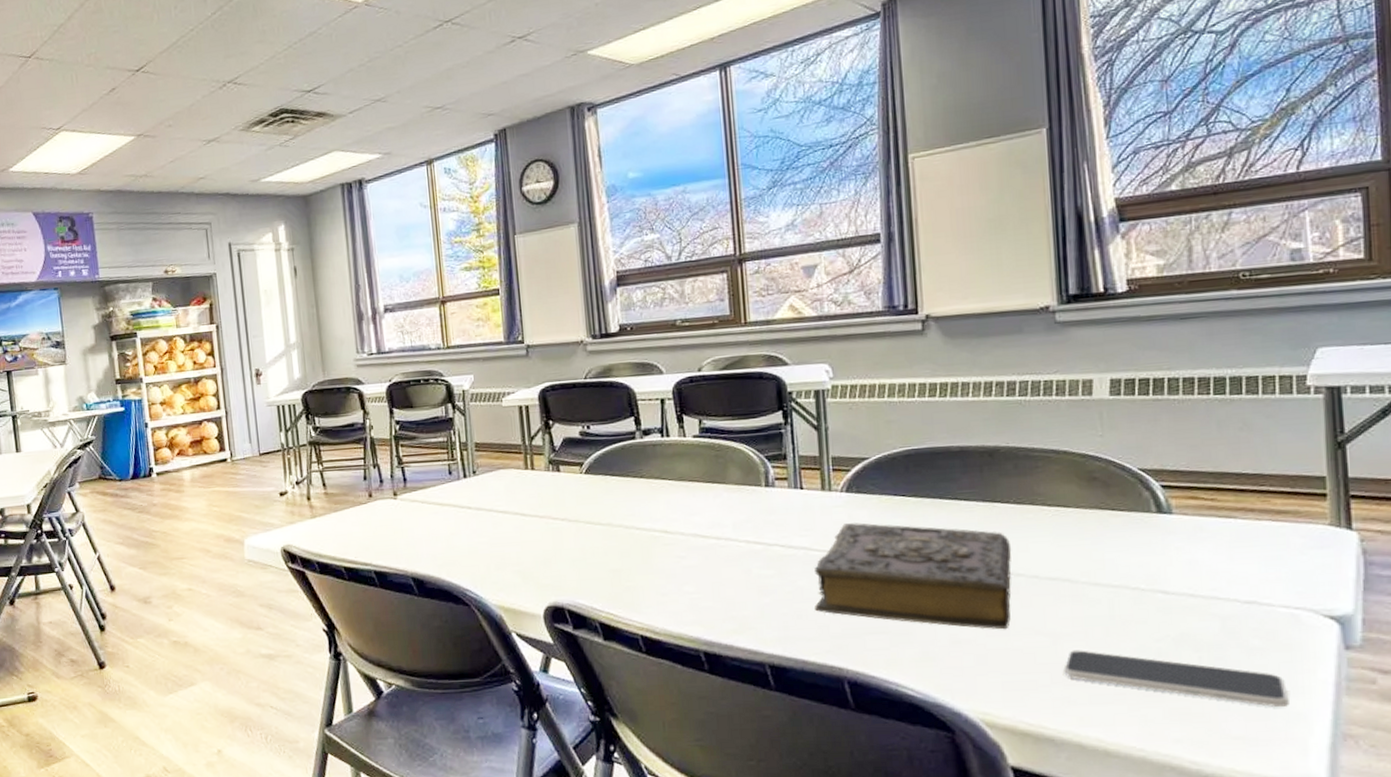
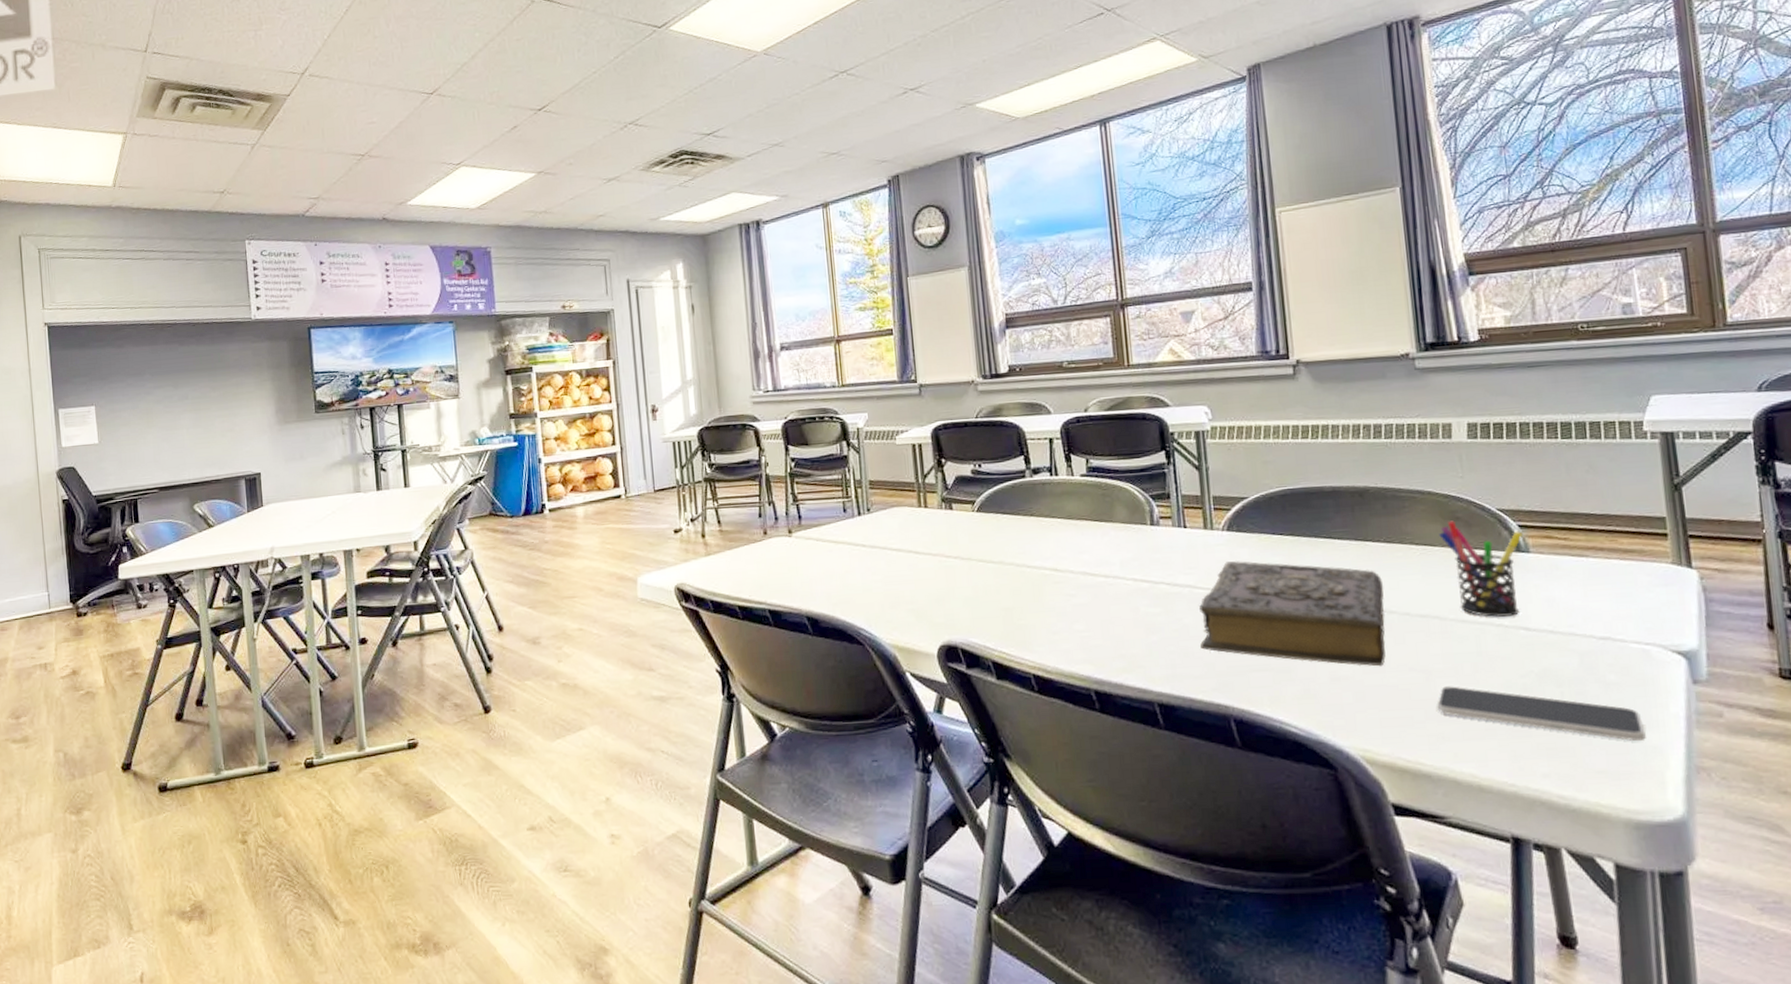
pen holder: none [1074,481,1167,580] -> present [1439,520,1524,617]

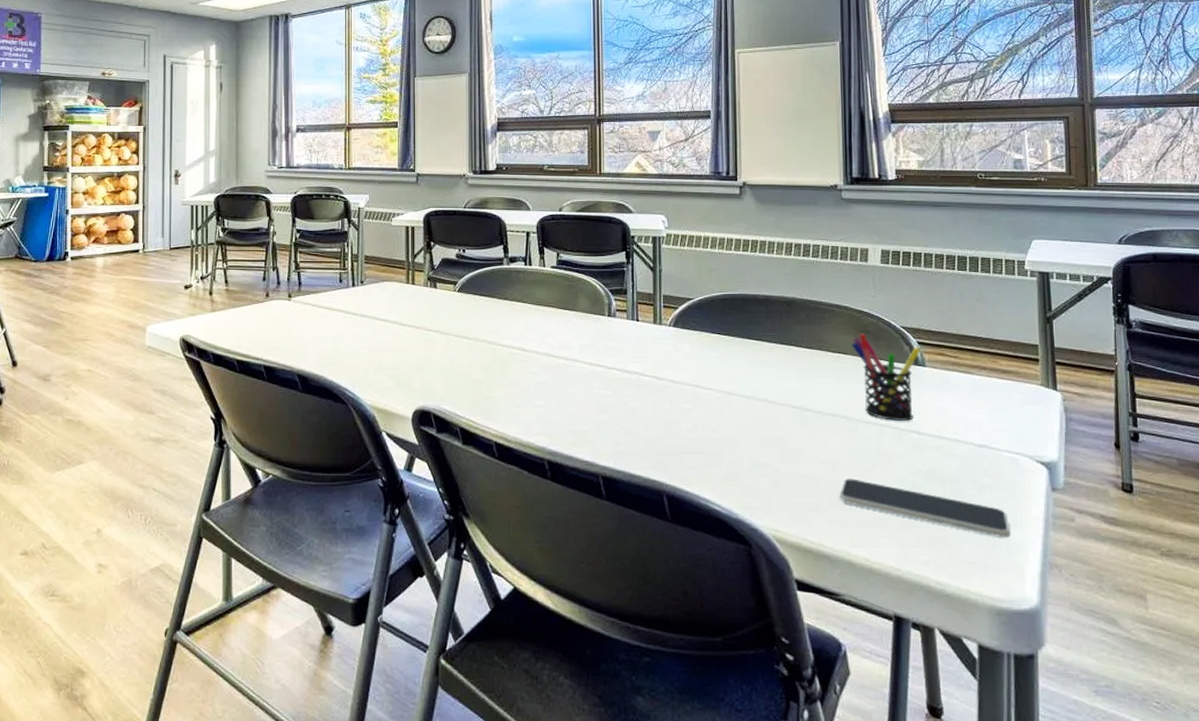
book: present [1199,561,1386,667] -> none [643,354,802,457]

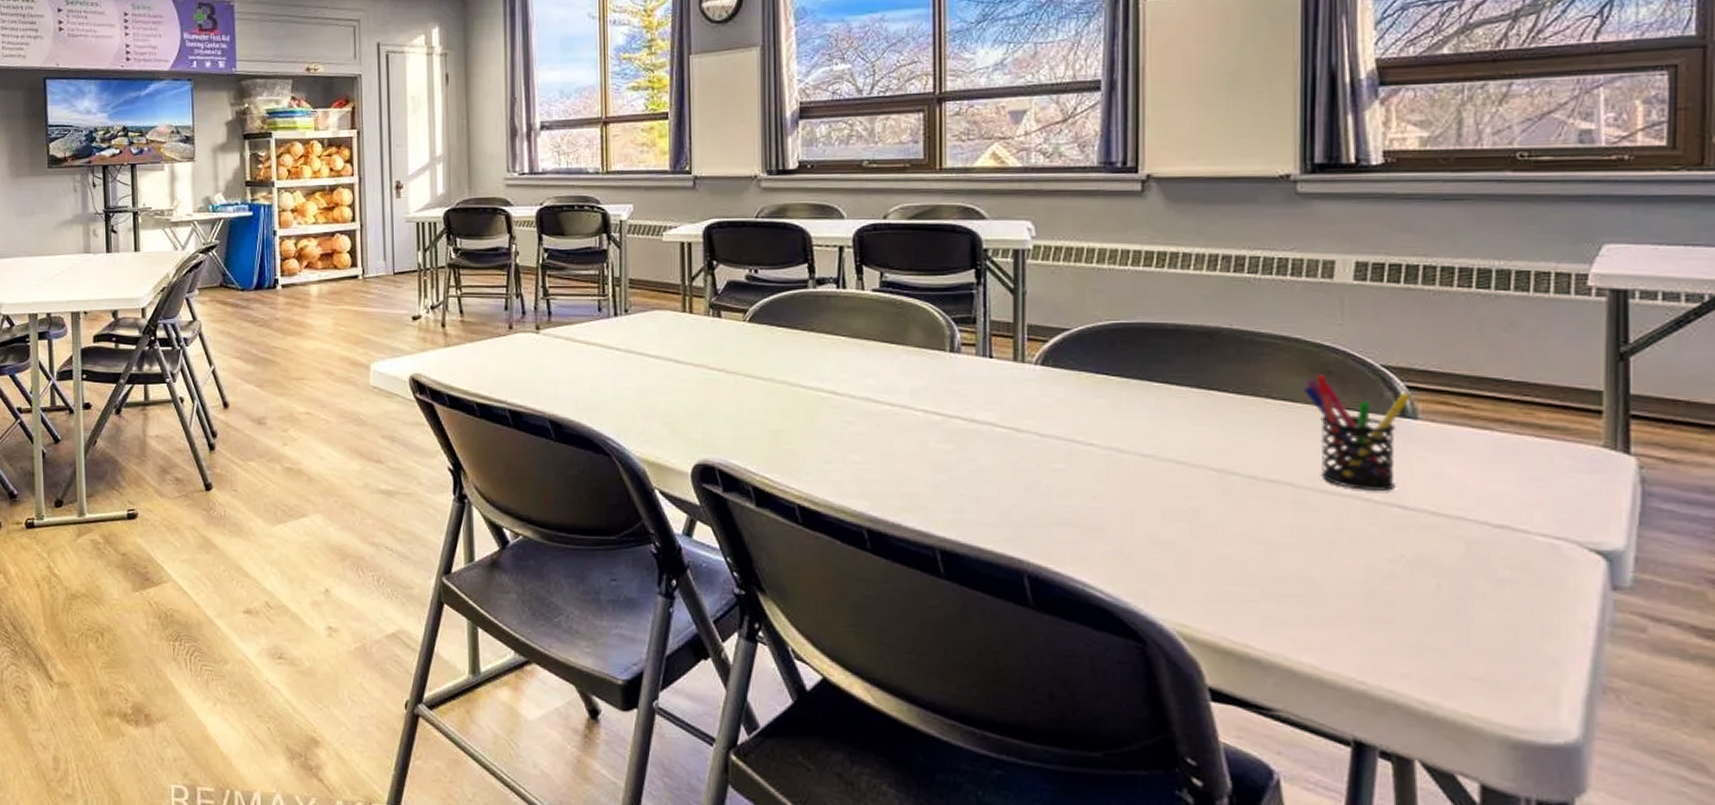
smartphone: present [839,478,1011,538] -> none [1278,563,1541,650]

